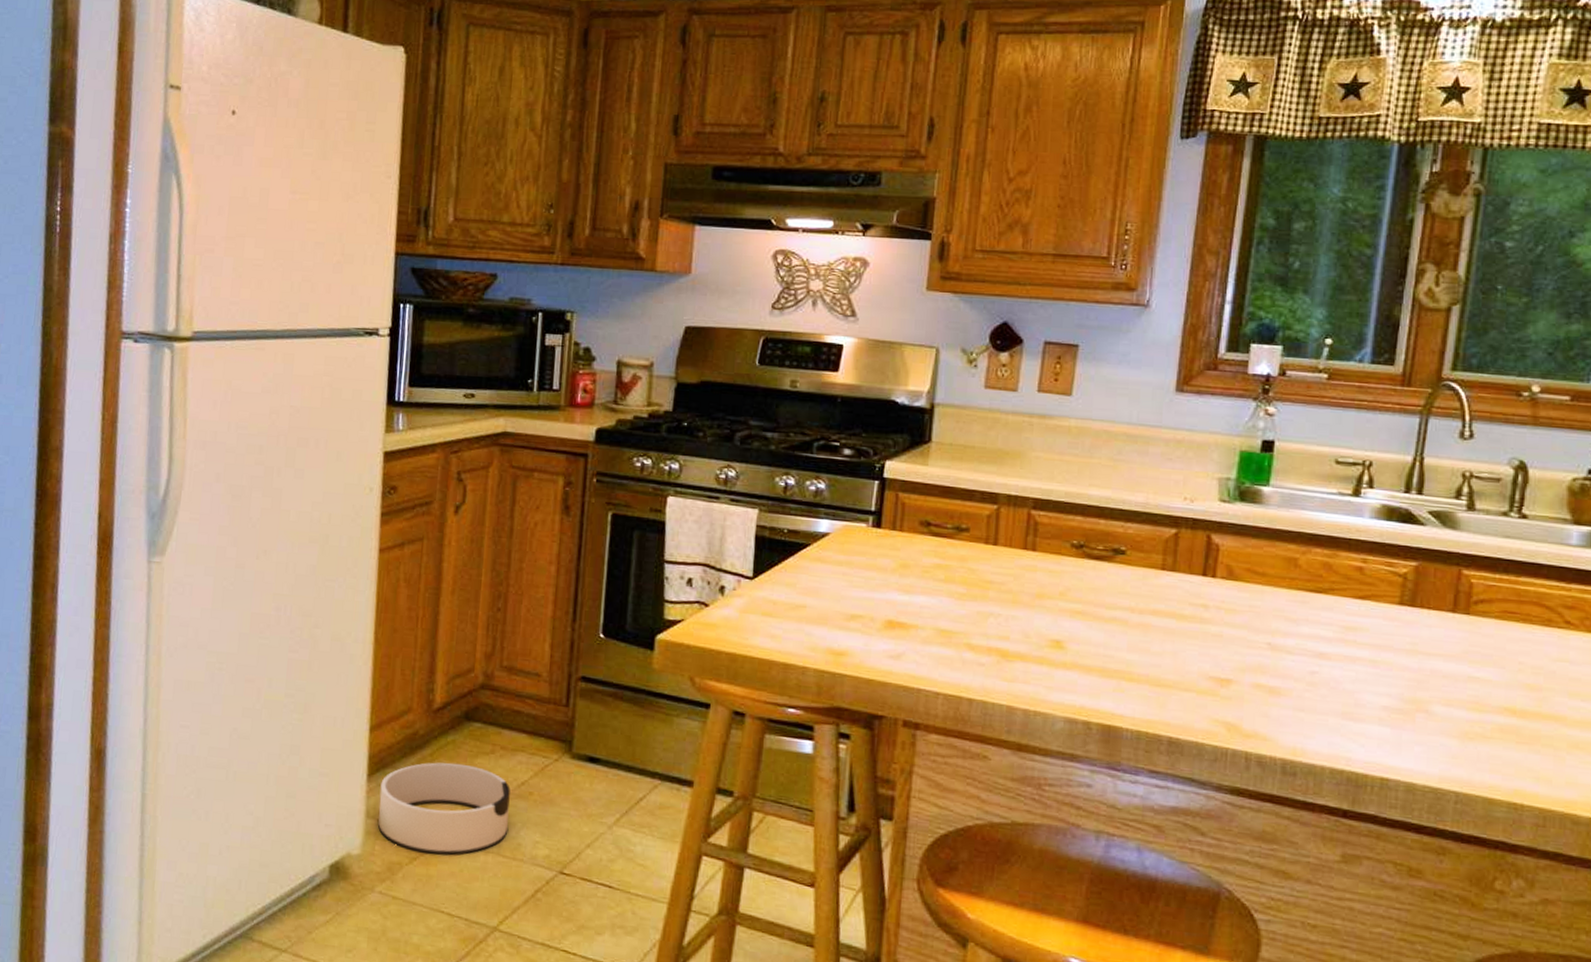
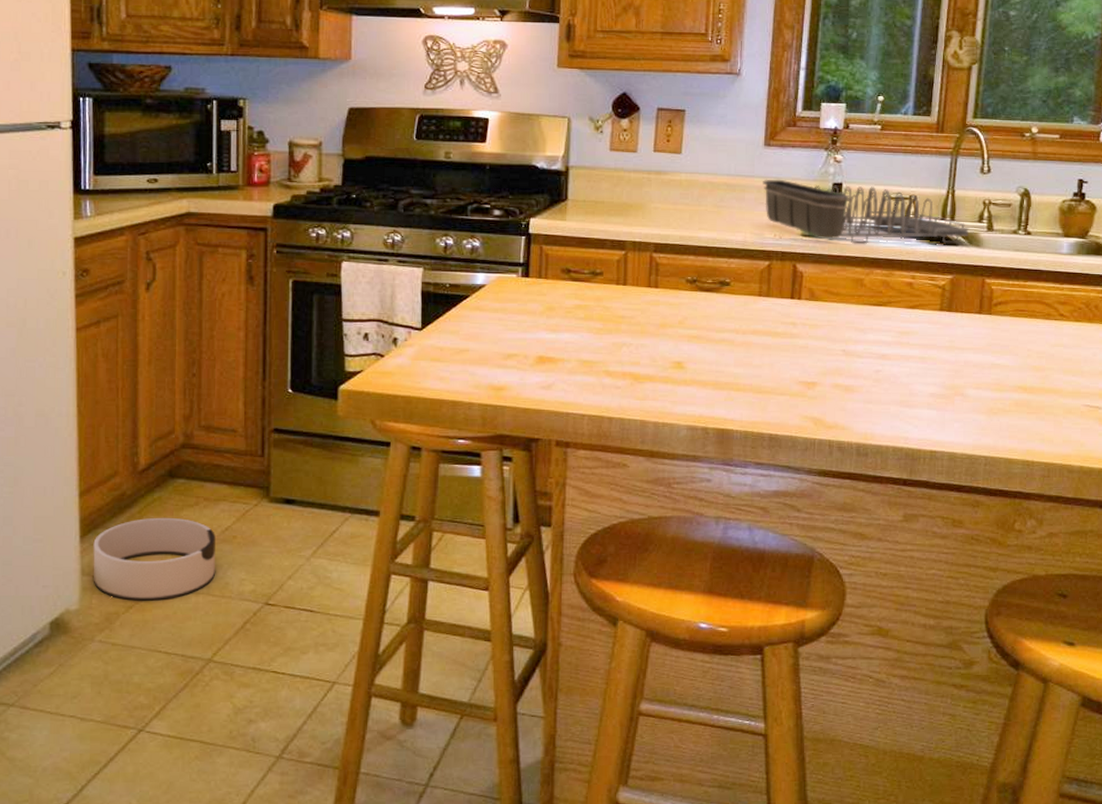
dish rack: none [1172,430,1443,524] -> present [763,179,970,245]

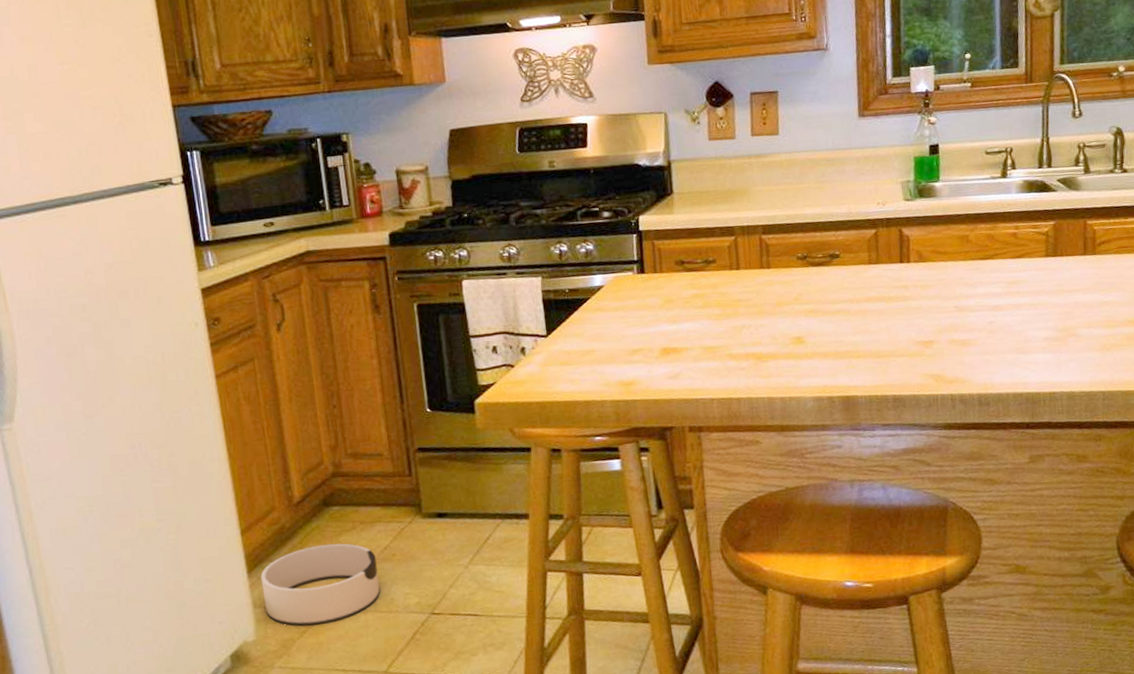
dish rack: present [763,179,970,245] -> none [861,144,1067,203]

